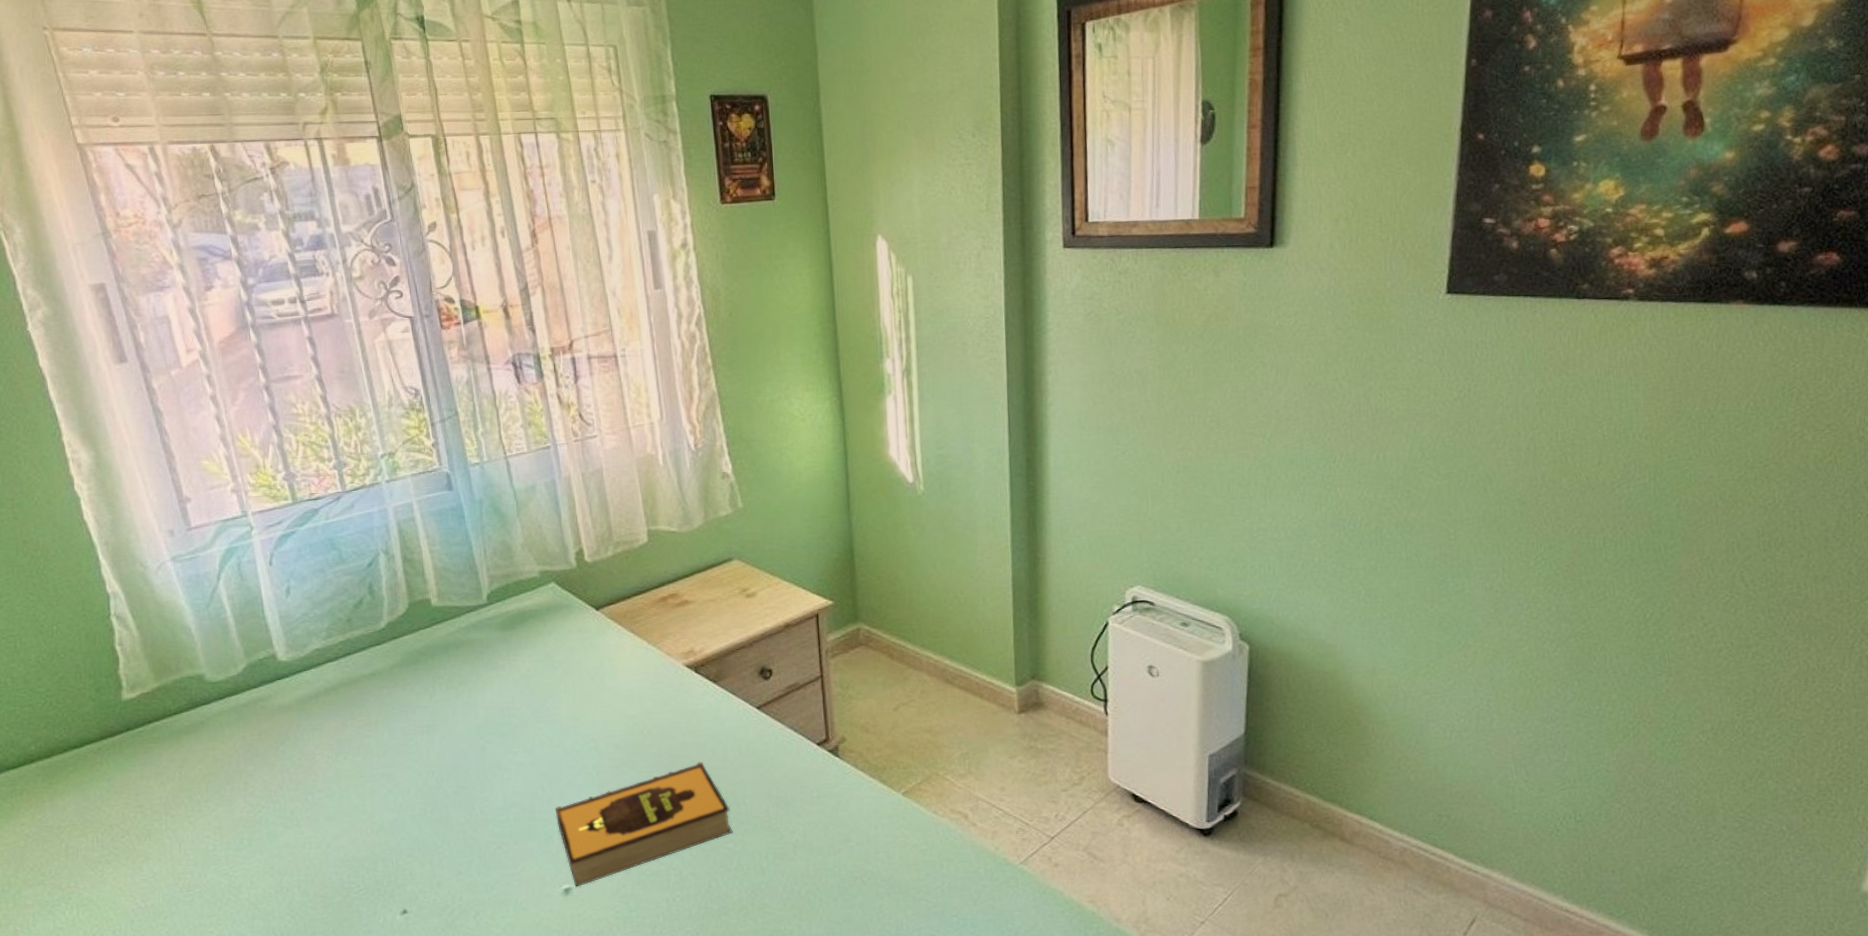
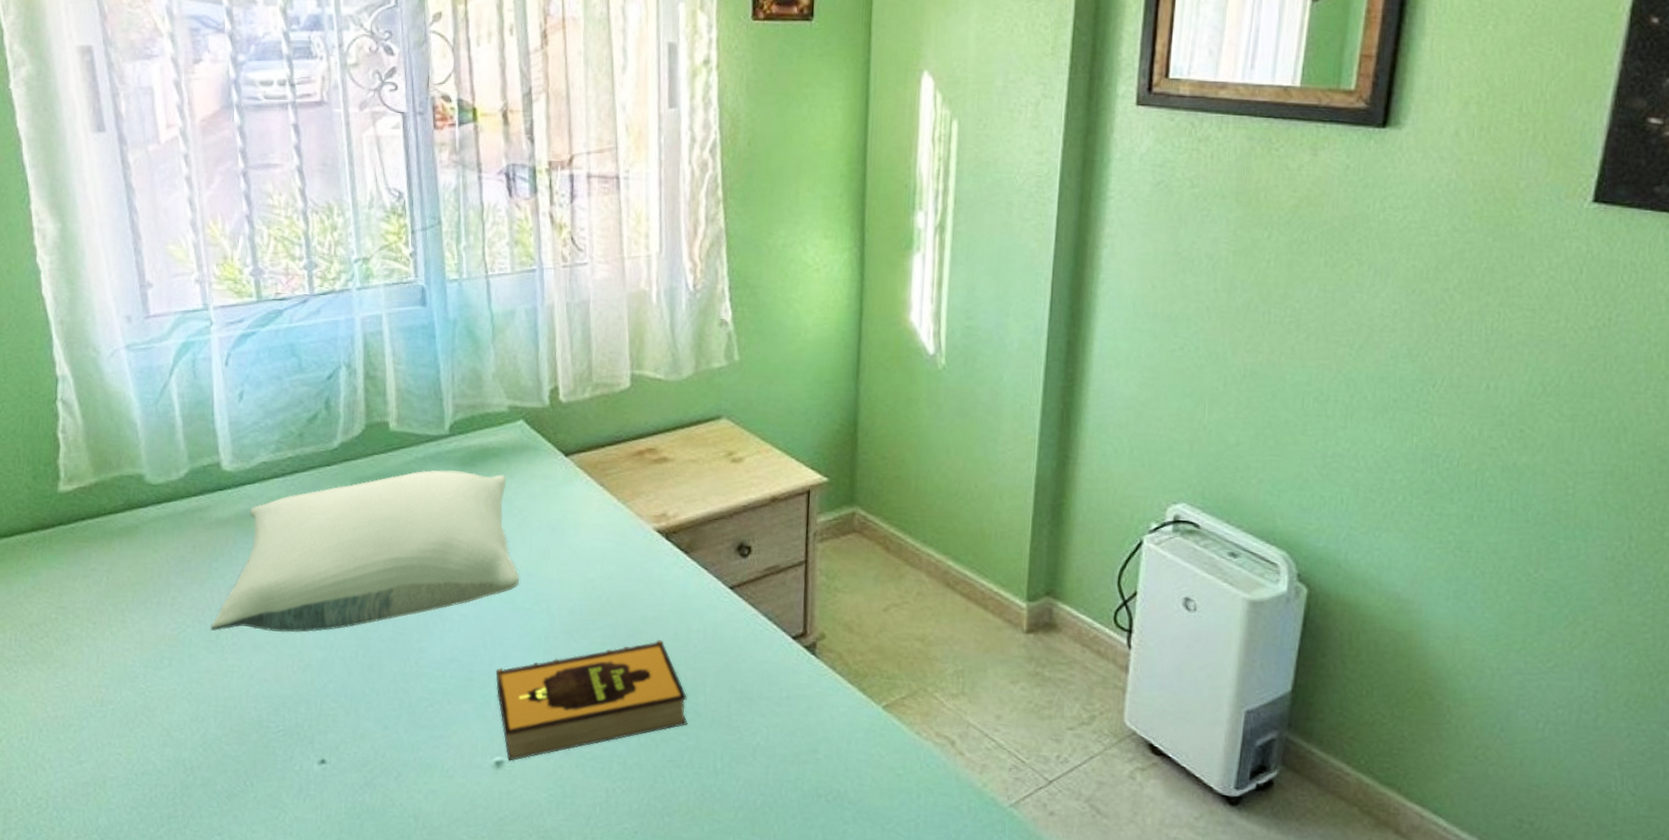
pillow: none [284,633,567,808] -> present [210,469,519,633]

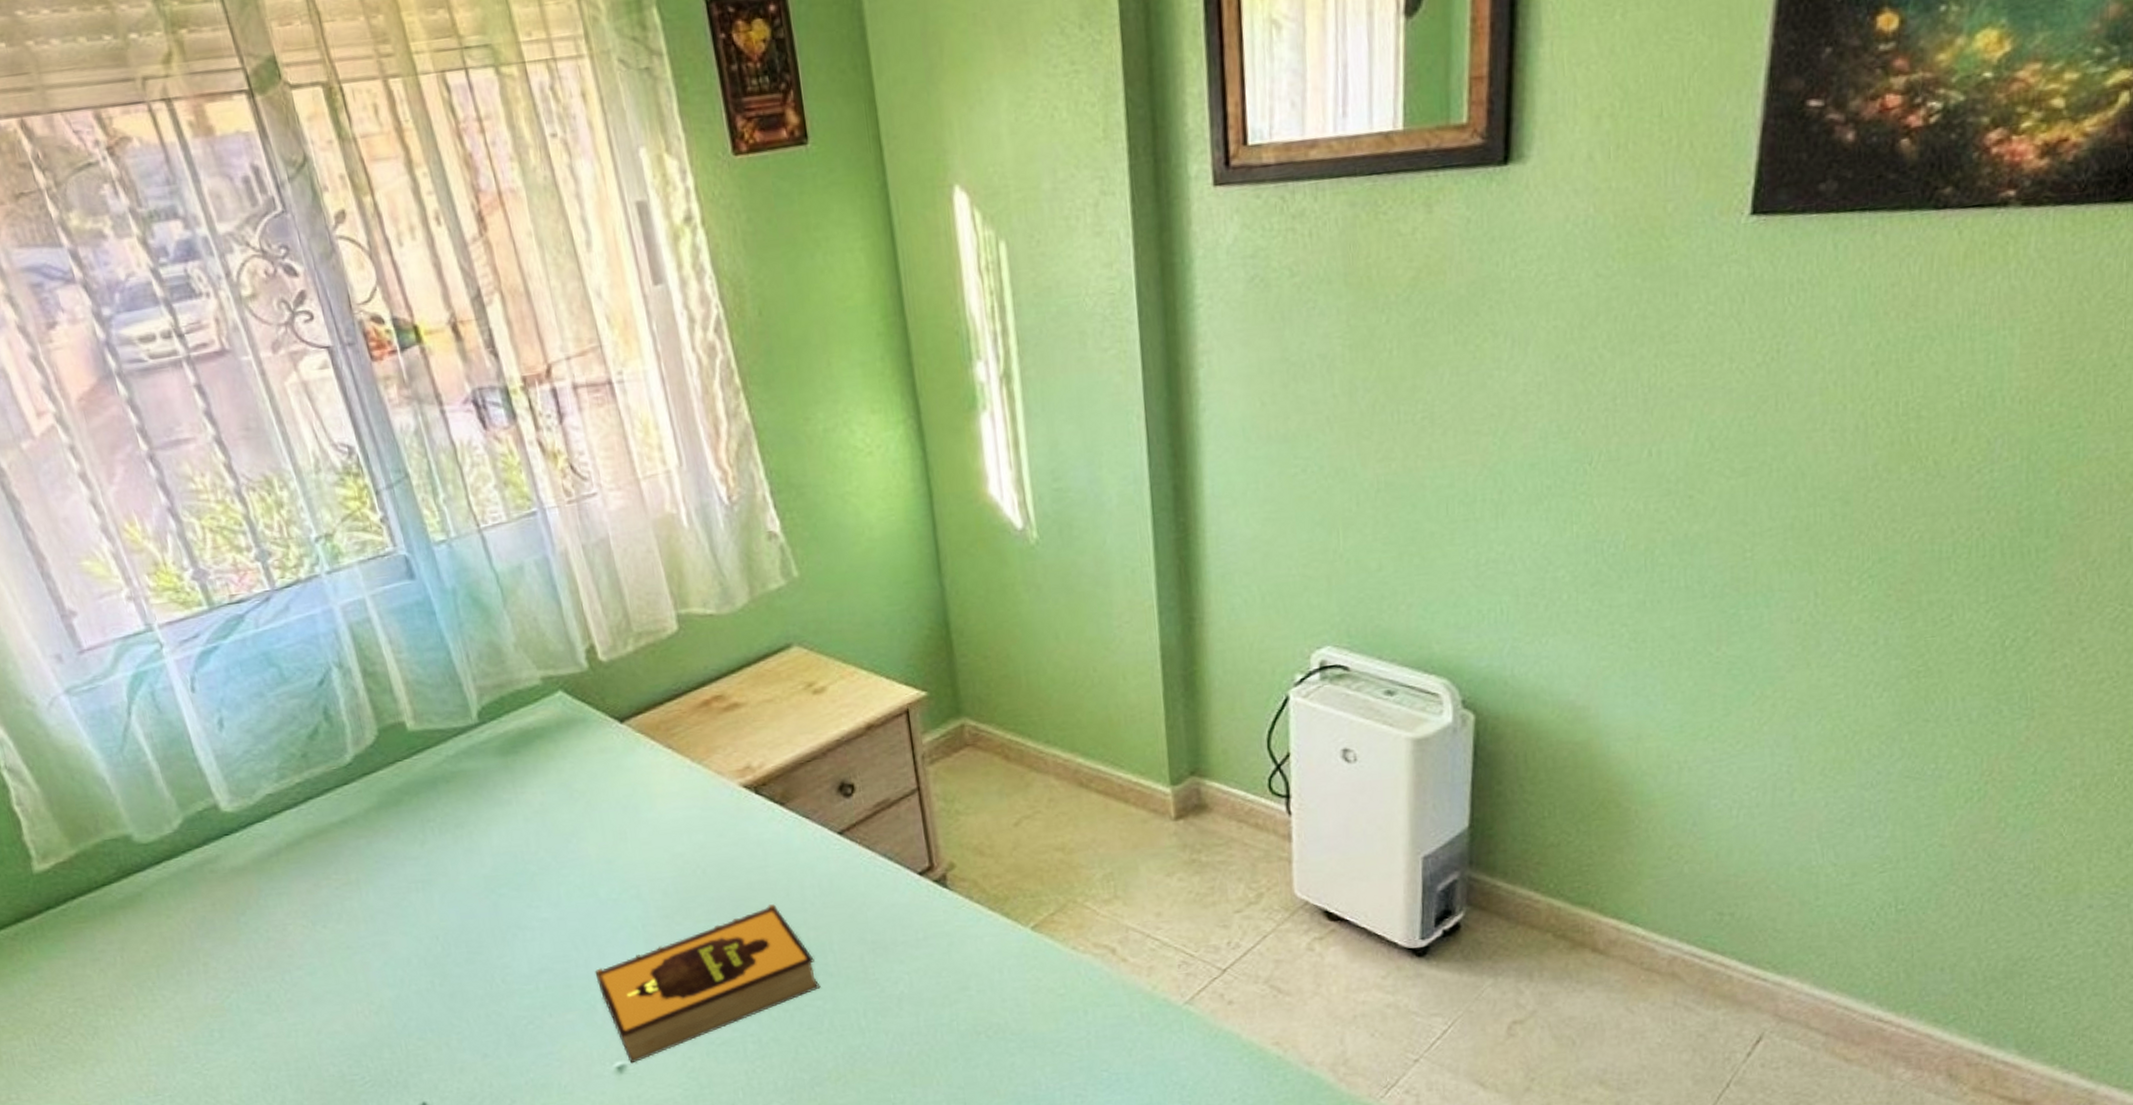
pillow: present [210,469,519,633] -> none [257,756,599,991]

